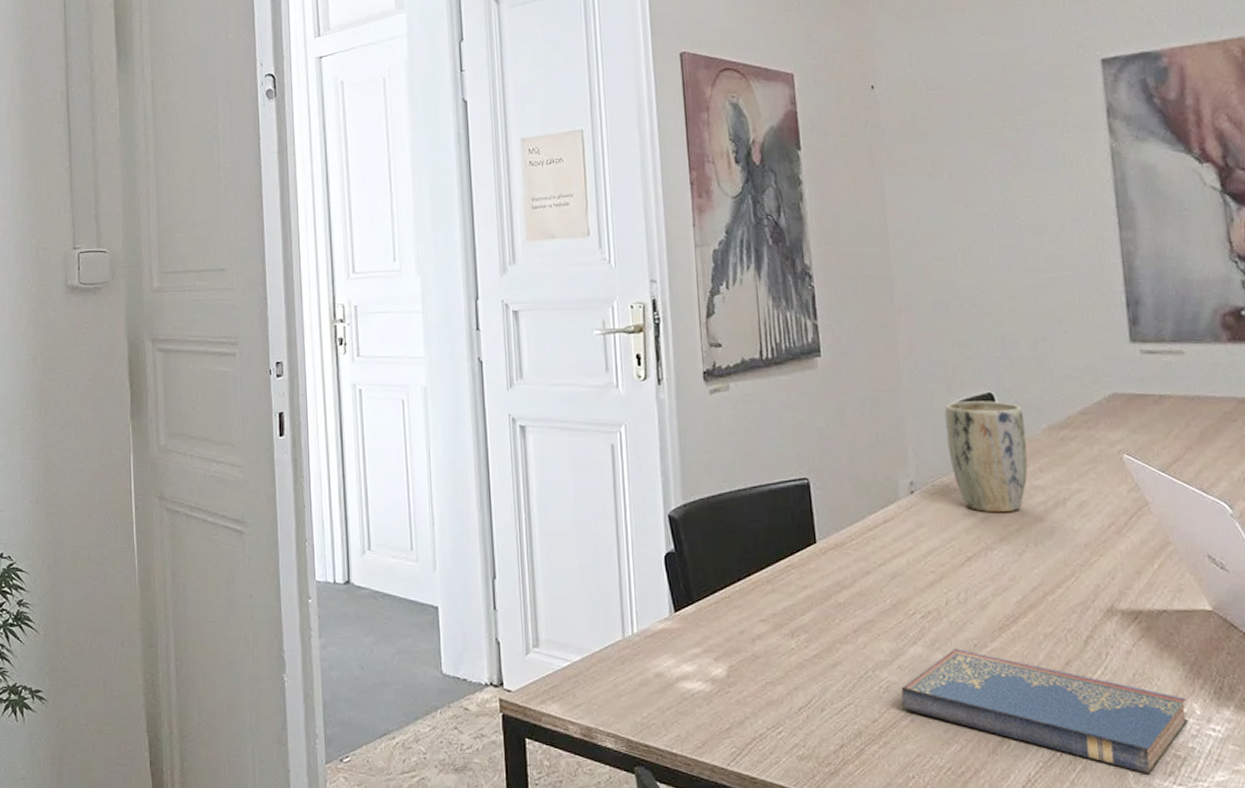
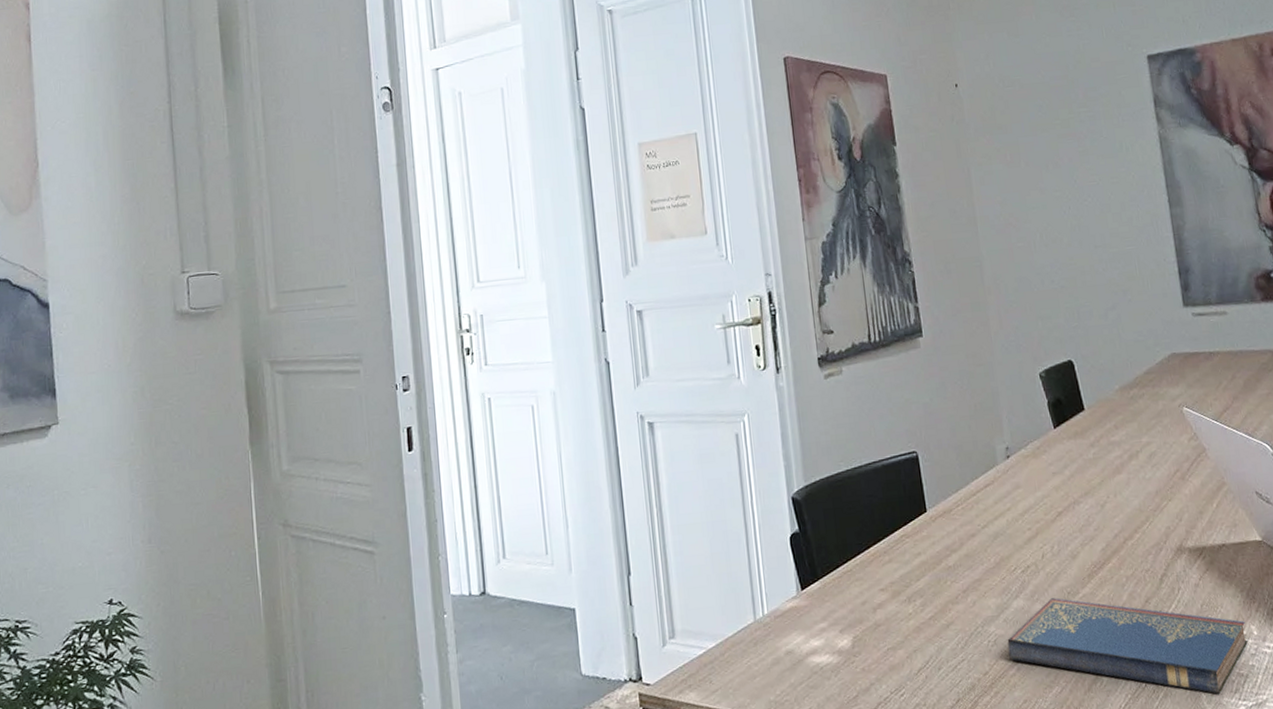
plant pot: present [944,401,1028,513] -> none [1032,367,1105,470]

